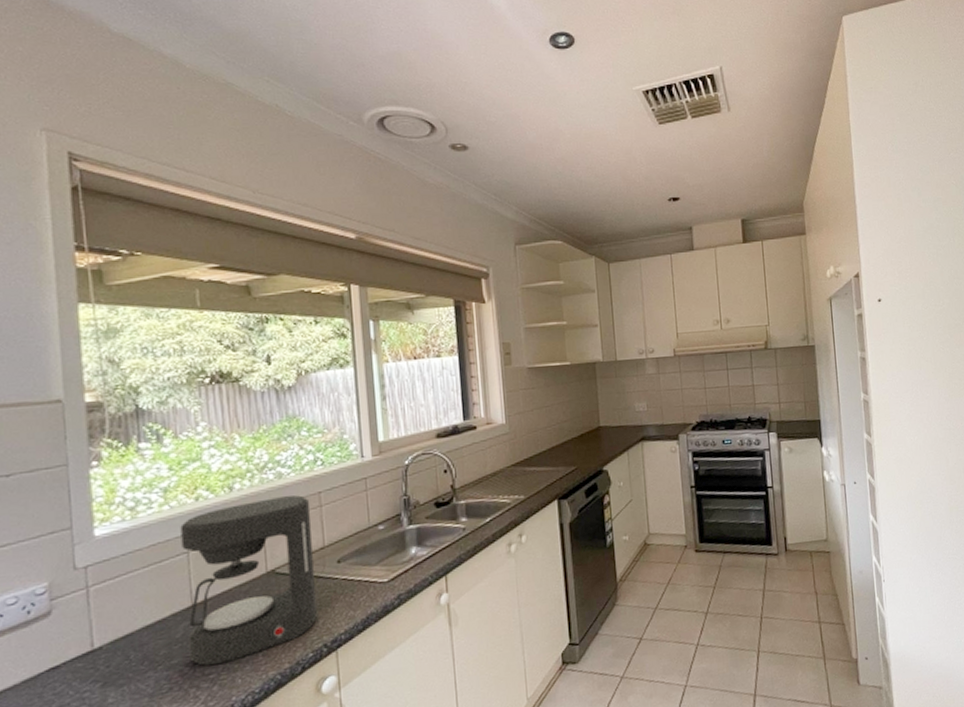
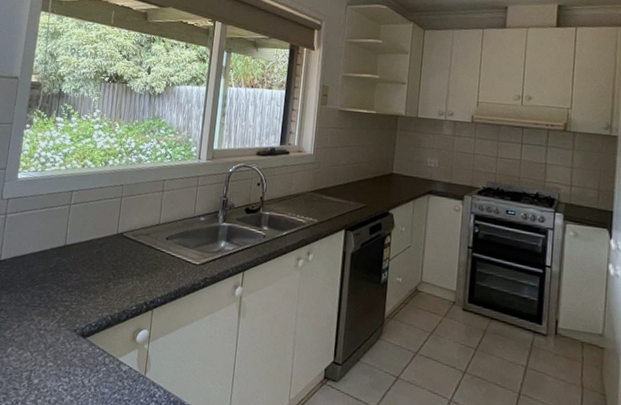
coffee maker: present [180,495,317,666] -> none [56,176,156,296]

